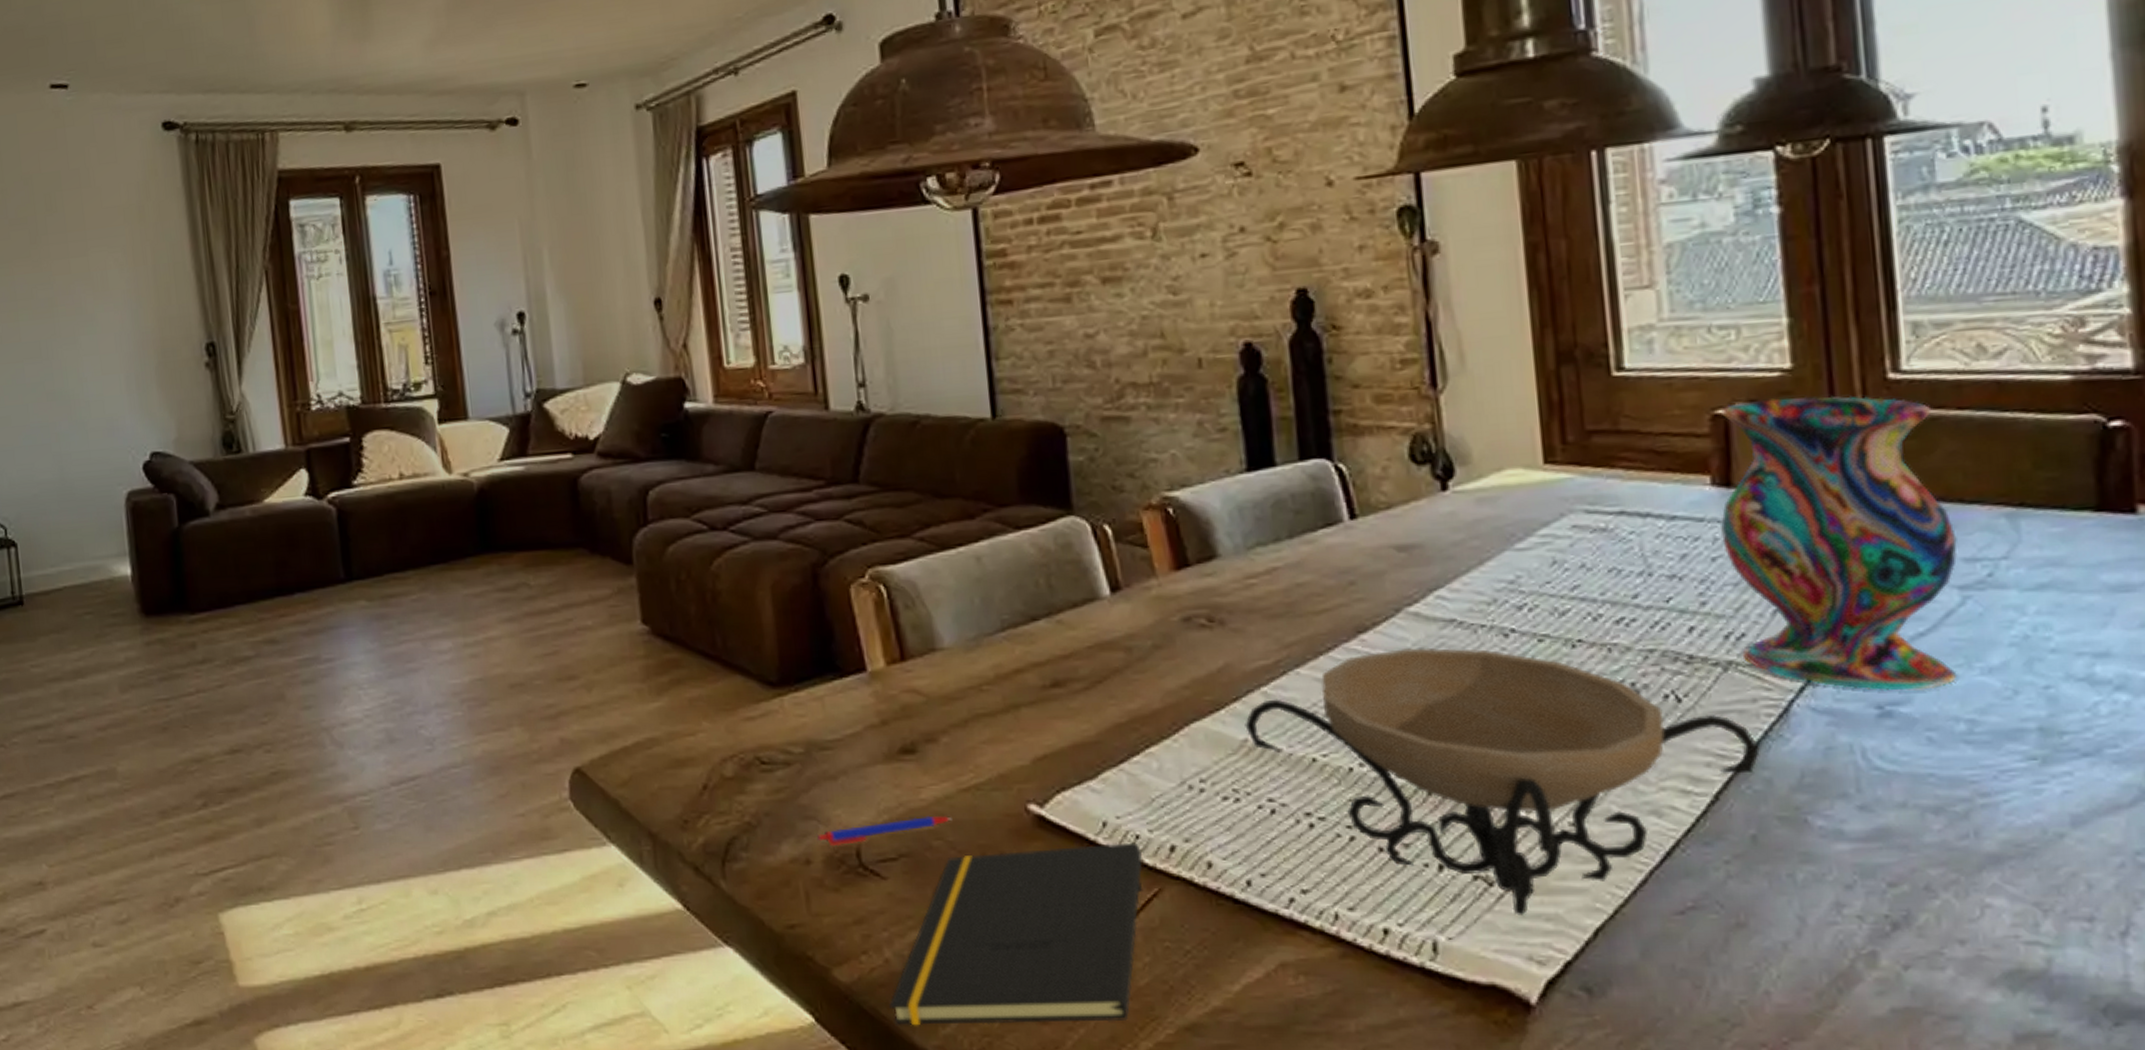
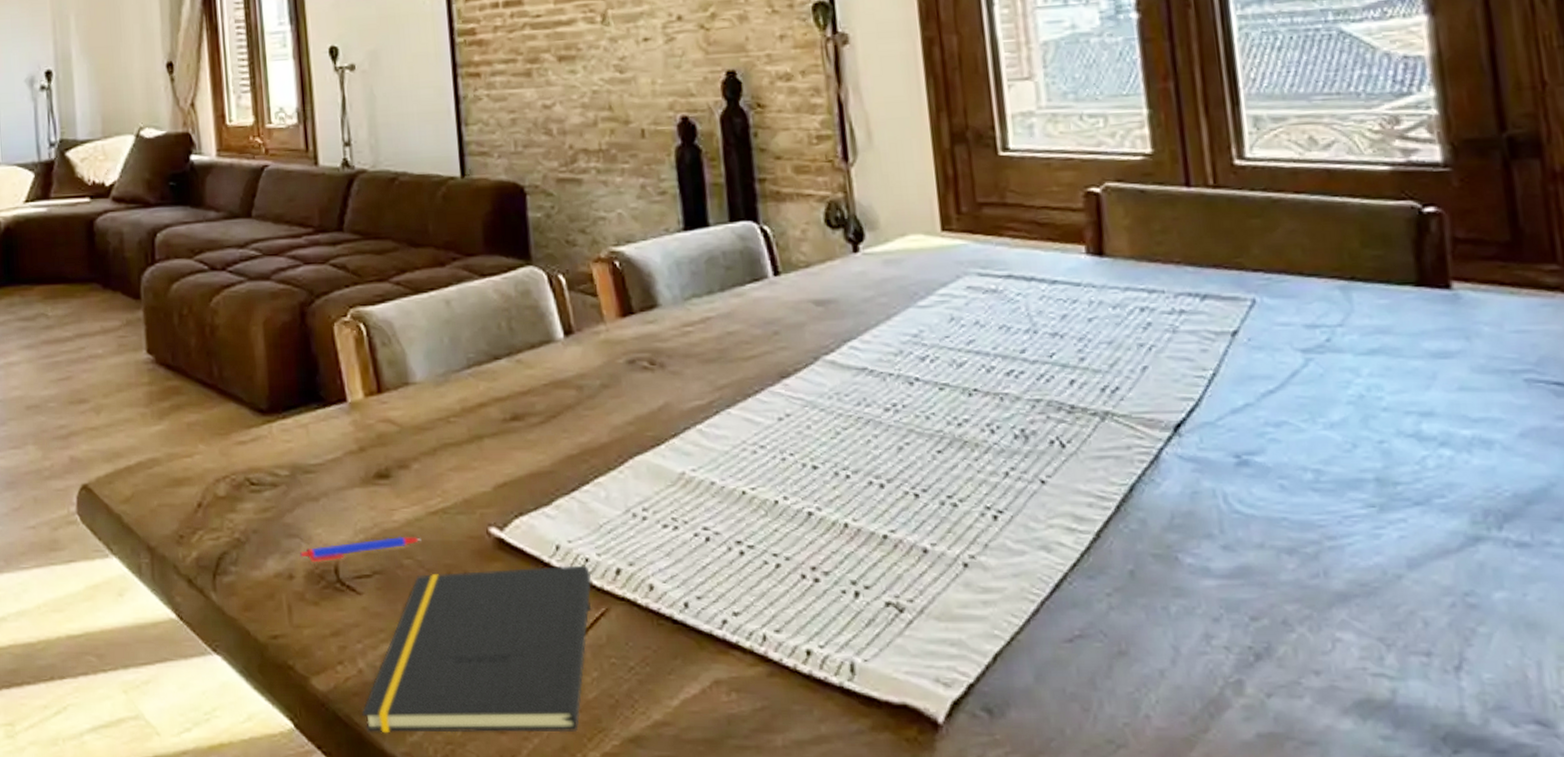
decorative bowl: present [1245,647,1760,917] -> none [682,392,1135,642]
vase: present [1720,396,1957,691] -> none [1093,178,1303,442]

